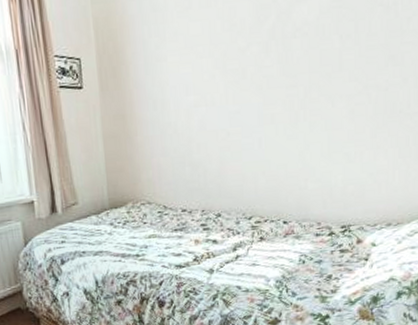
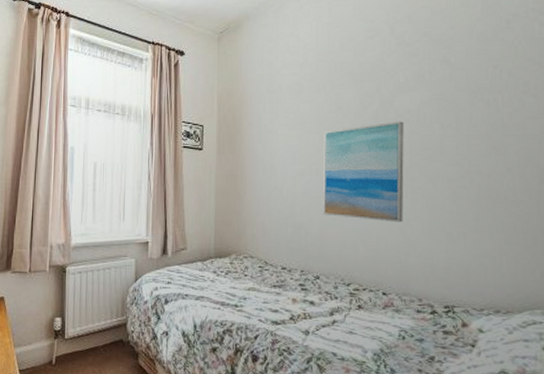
wall art: none [217,35,303,149] -> present [324,121,404,223]

